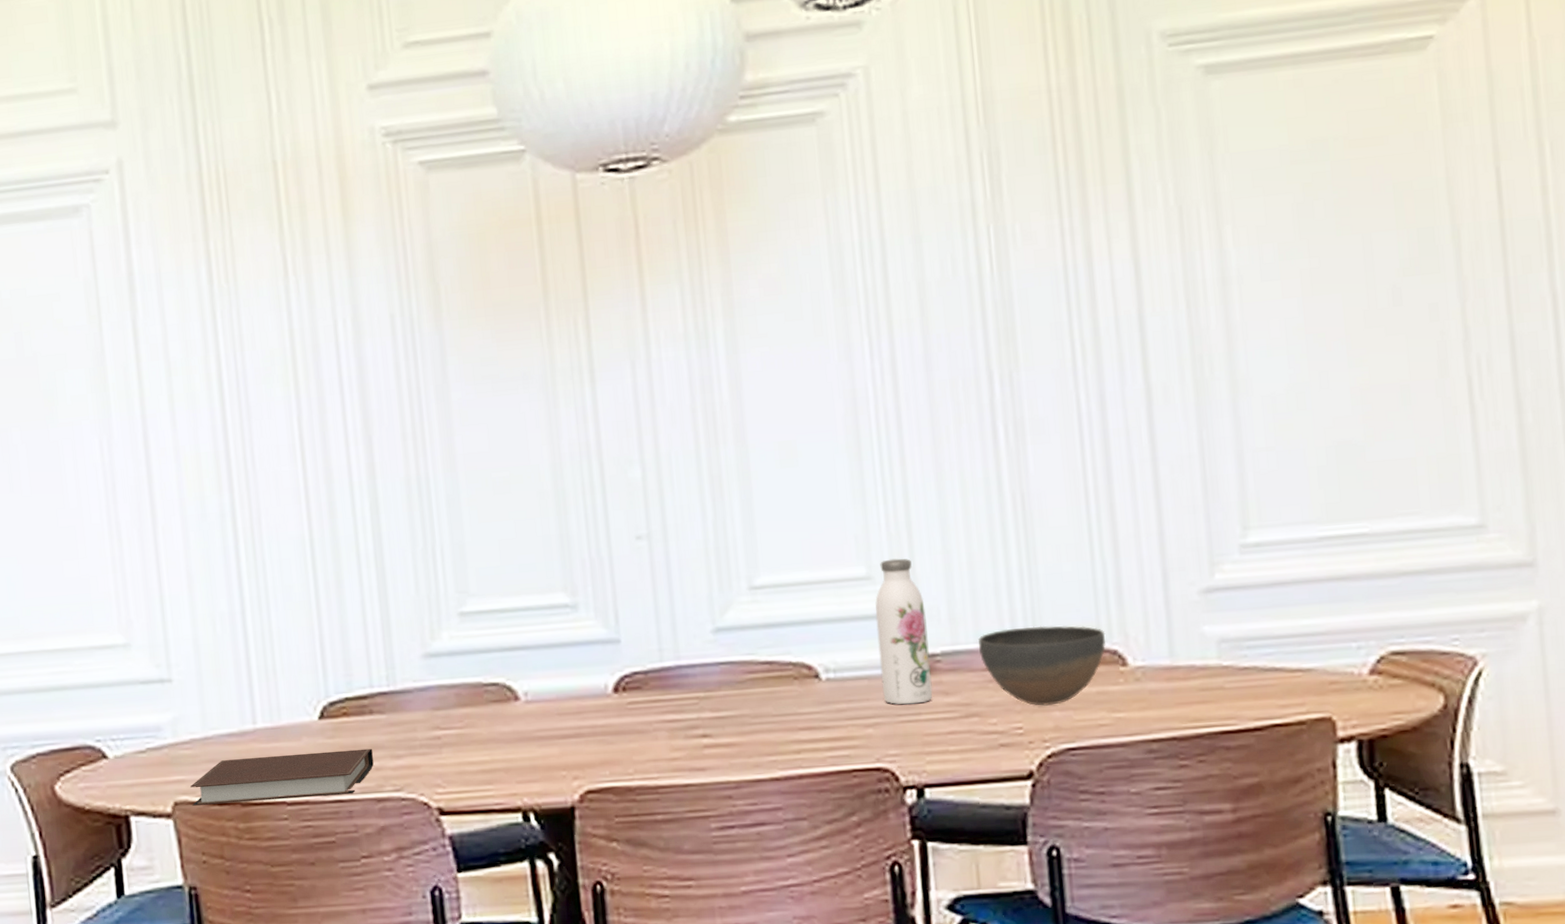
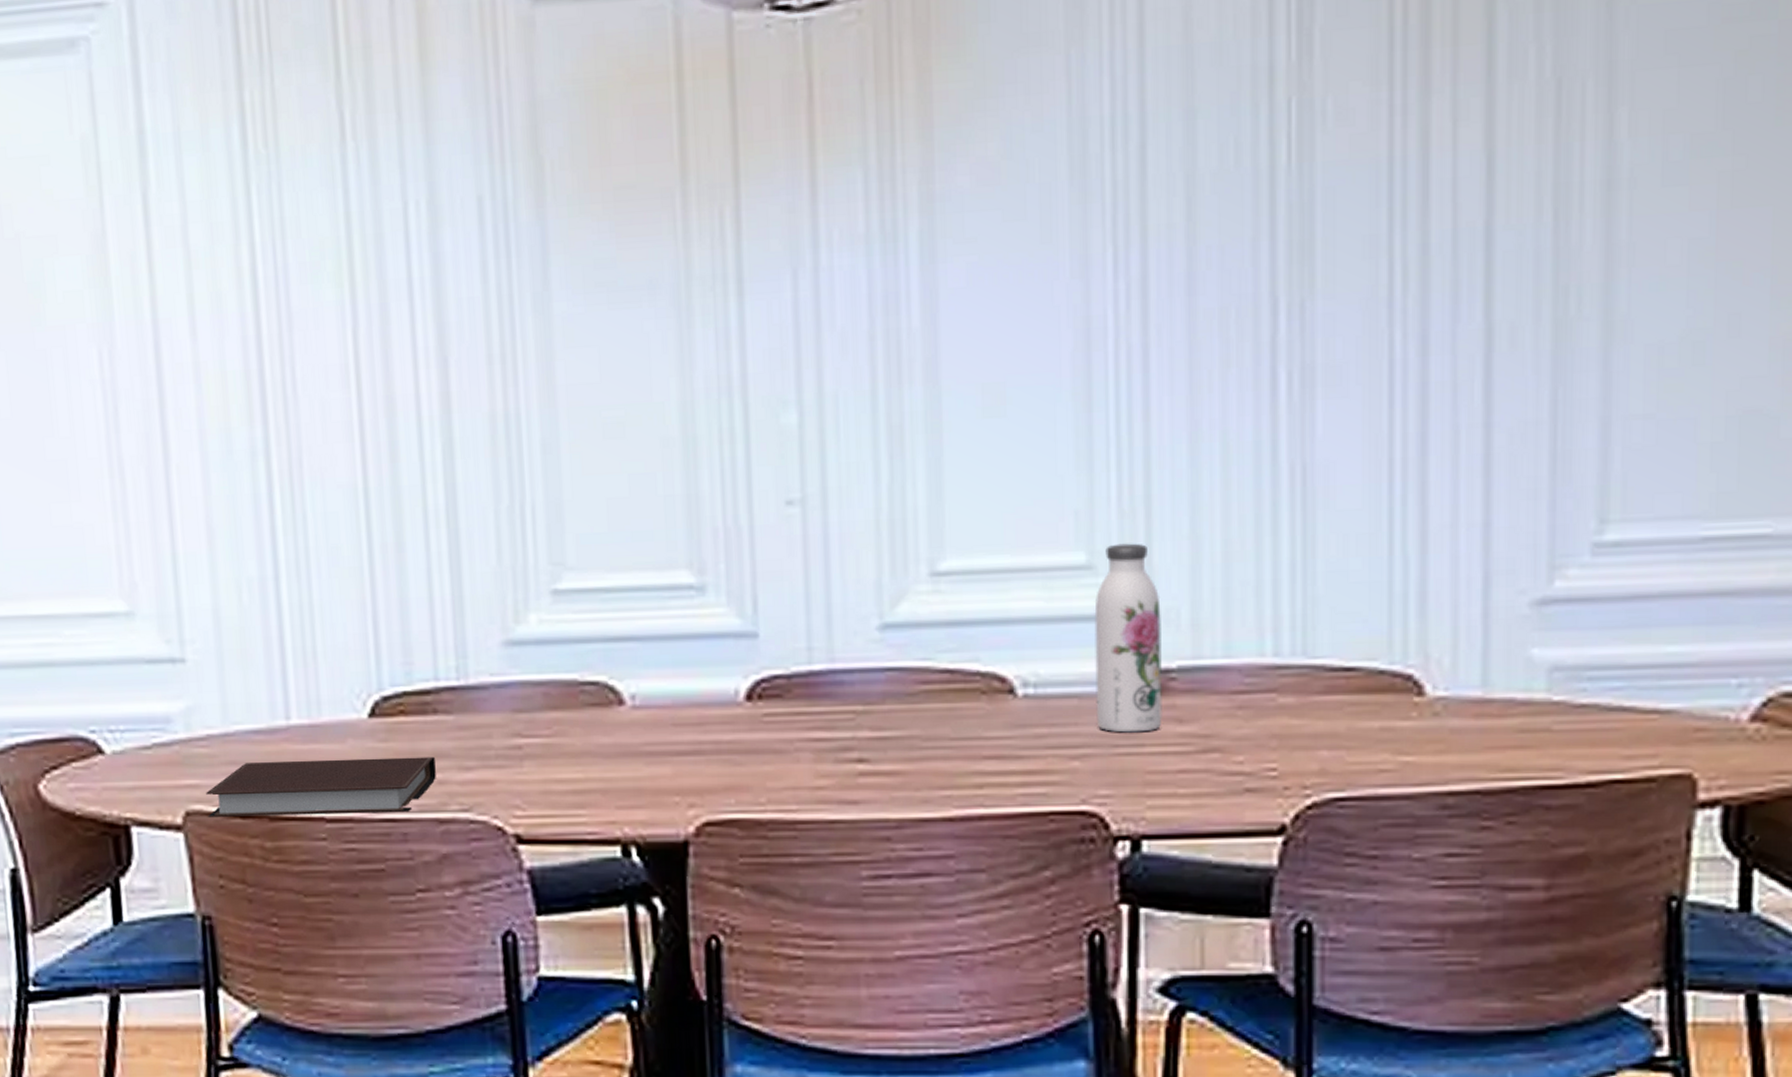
bowl: present [978,625,1107,706] -> none [1227,638,1399,742]

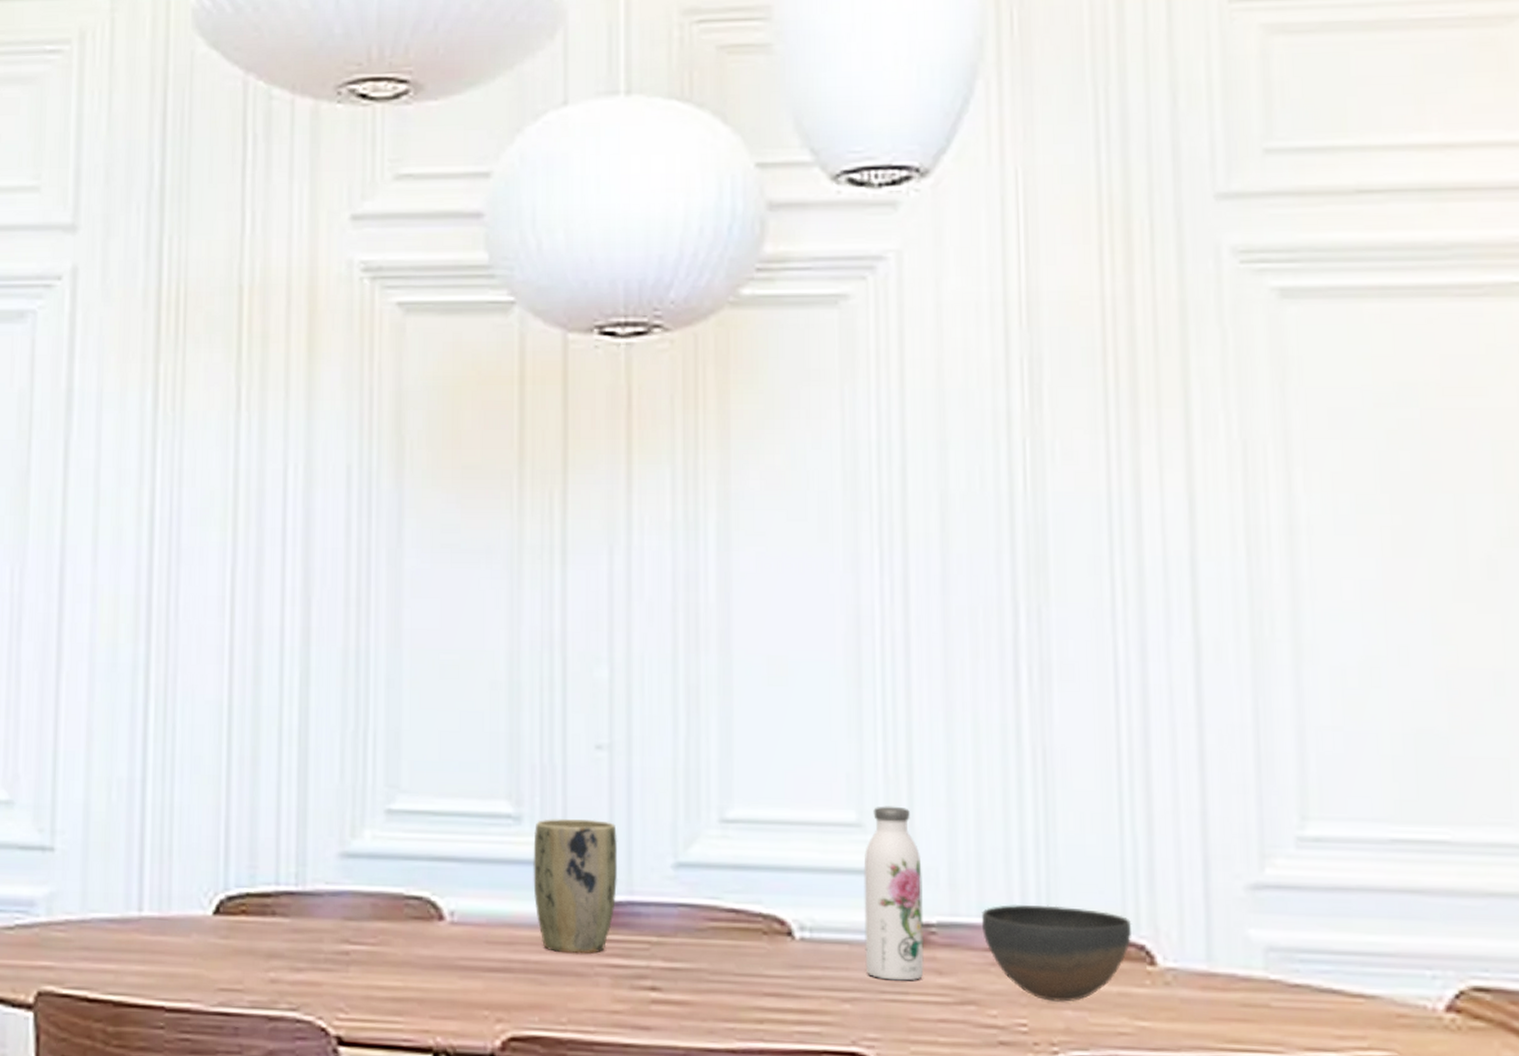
notebook: present [206,756,436,817] -> none [58,949,270,1008]
plant pot: none [720,583,817,731] -> present [533,819,618,954]
bowl: none [1227,638,1399,742] -> present [981,904,1133,1002]

